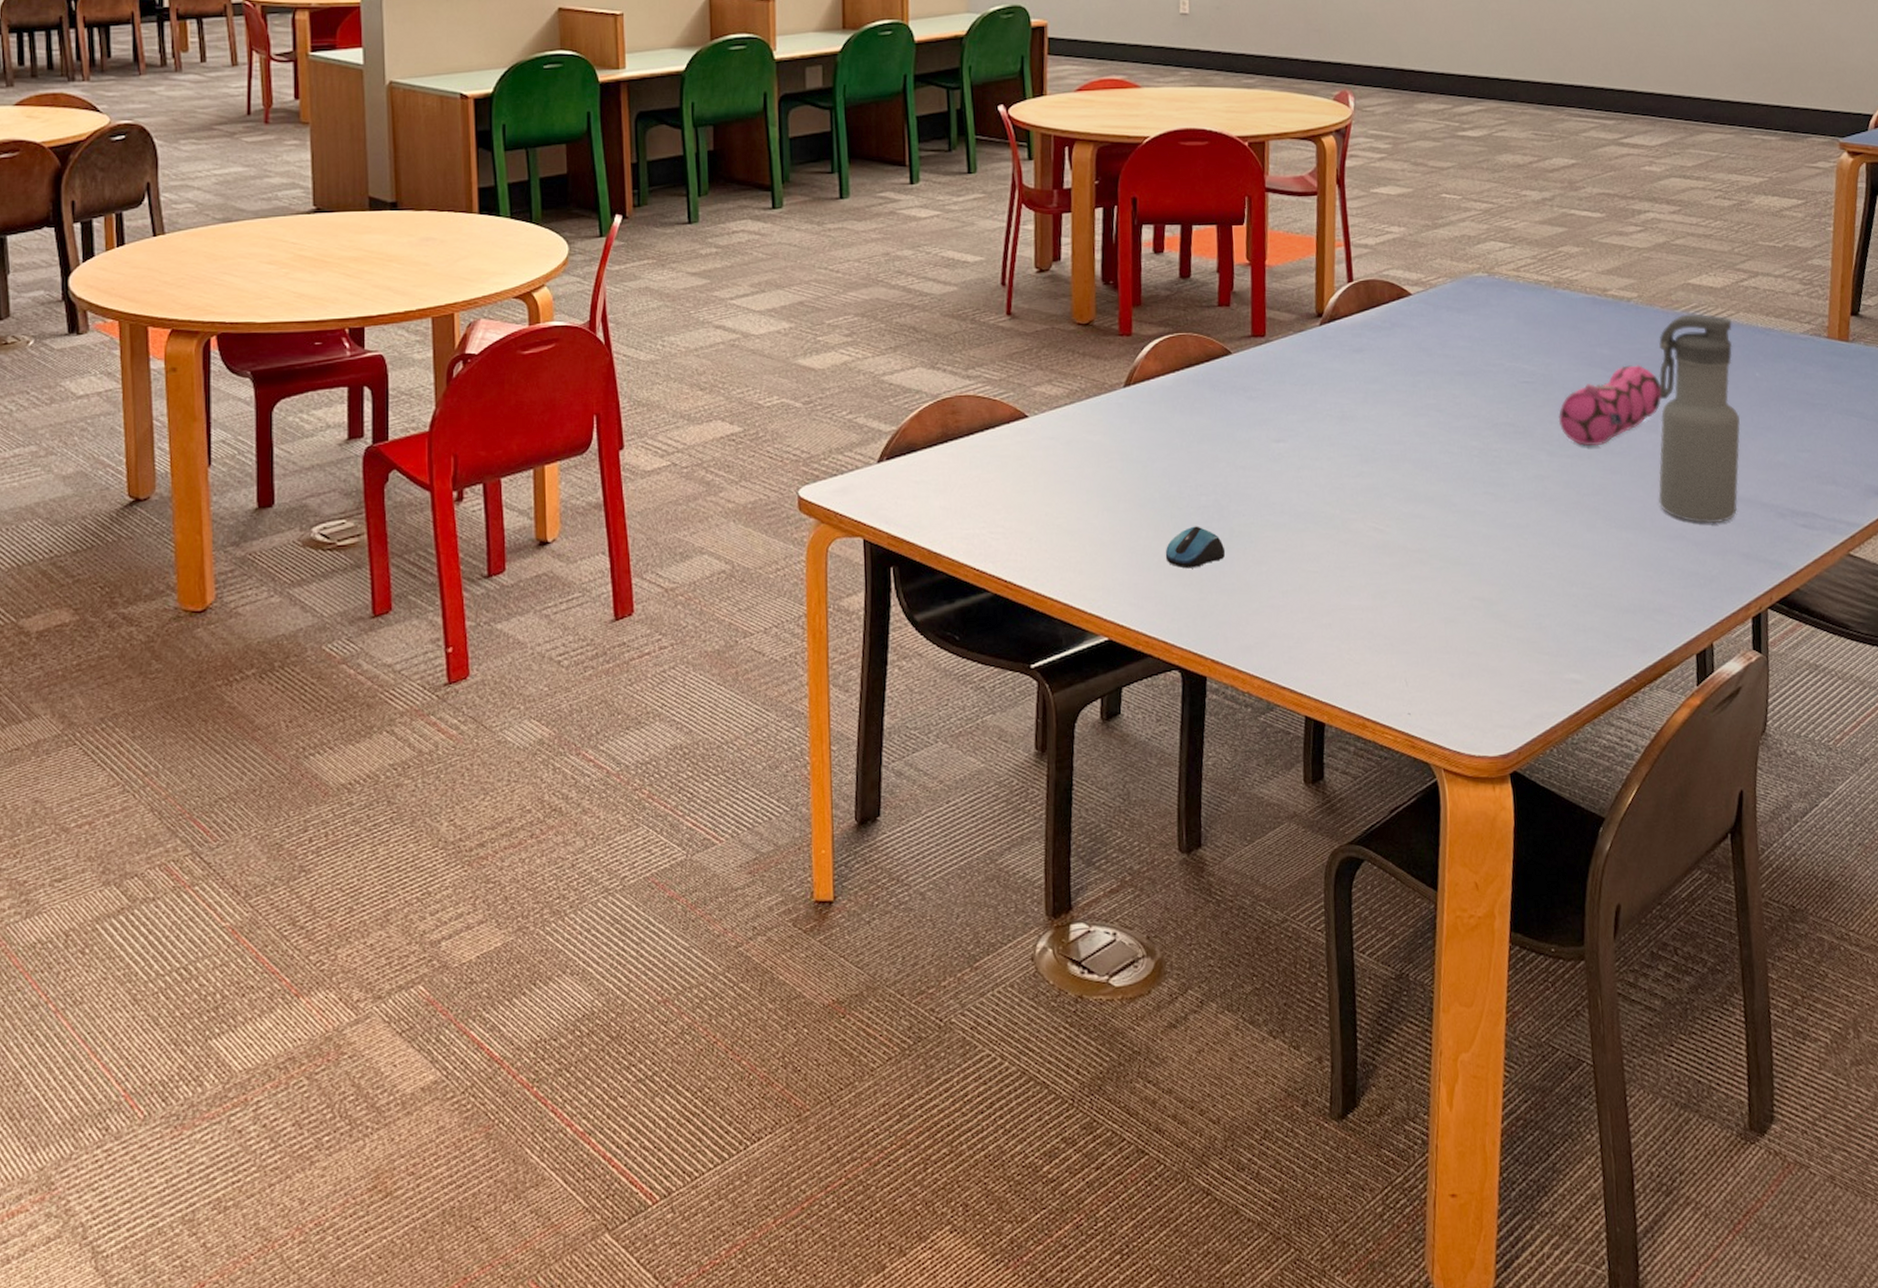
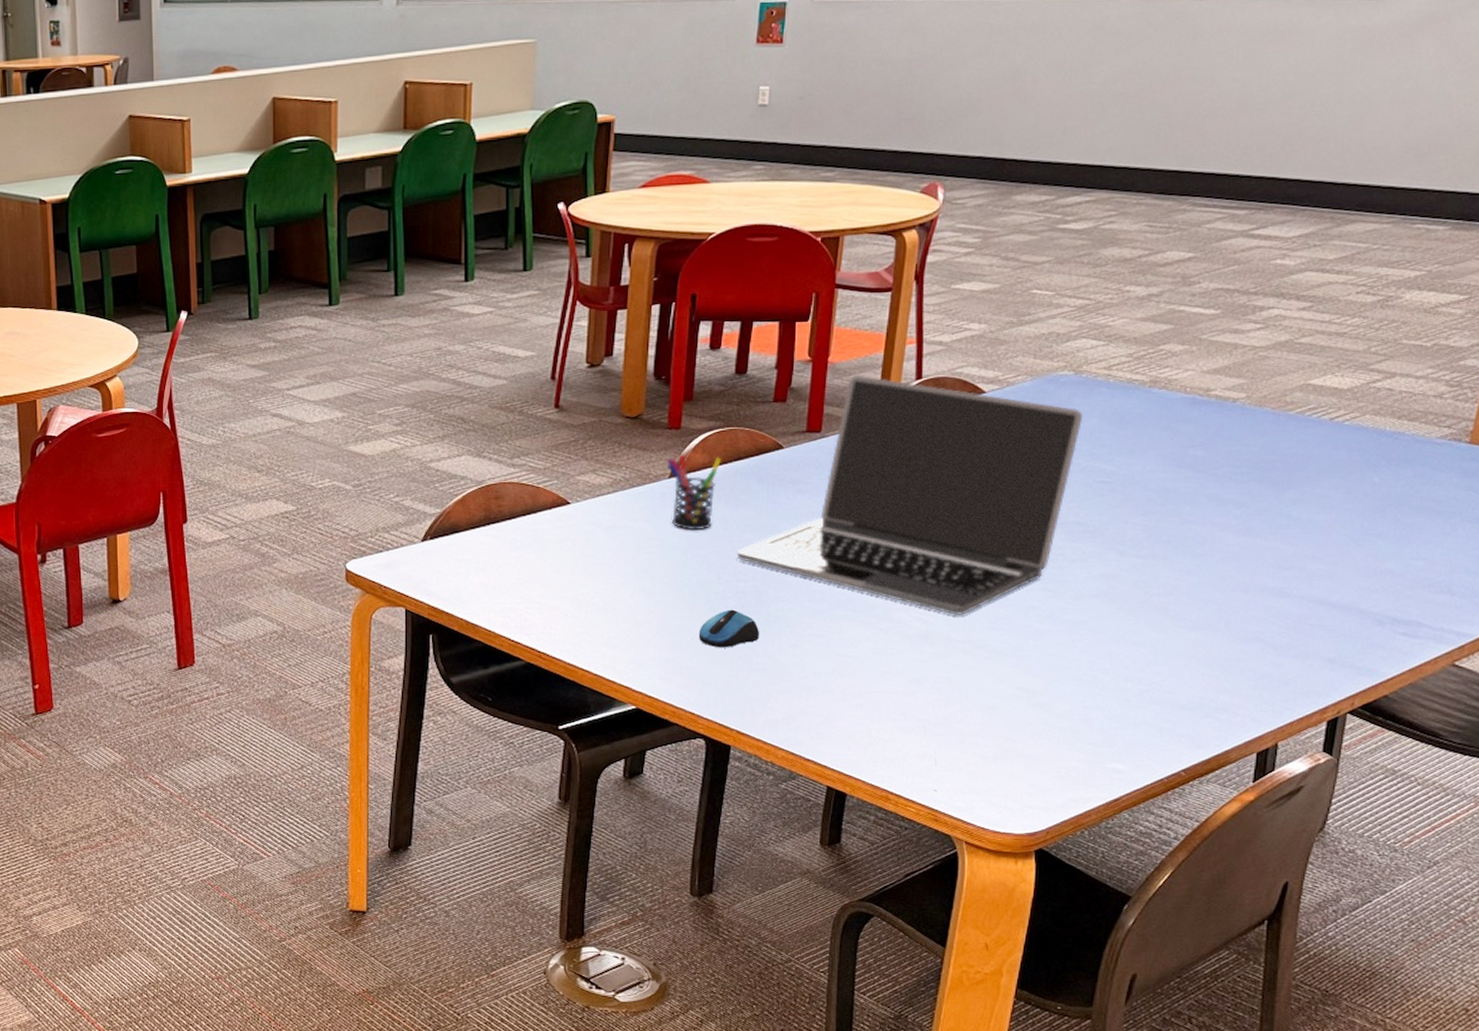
pen holder: none [1120,362,1174,443] -> present [667,454,722,531]
laptop: none [1196,278,1501,523] -> present [736,375,1084,615]
pencil case: present [1558,365,1661,446] -> none [1134,467,1259,547]
water bottle: present [1658,314,1740,524] -> none [1238,415,1356,628]

